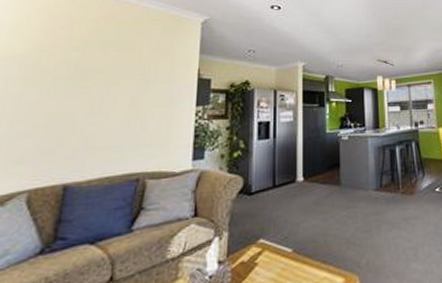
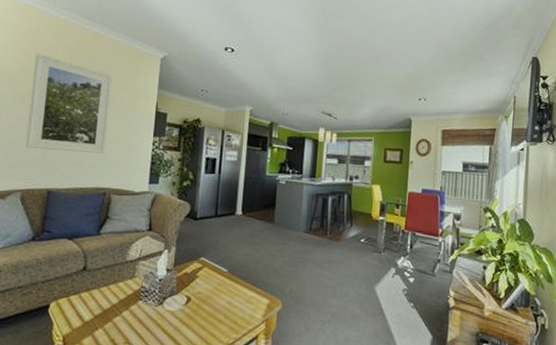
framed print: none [36,30,146,137] -> present [26,54,112,154]

